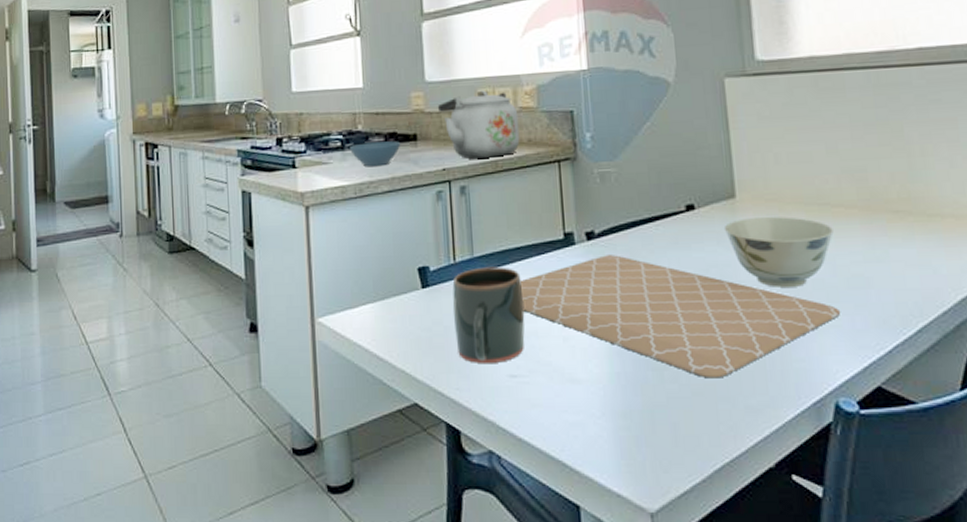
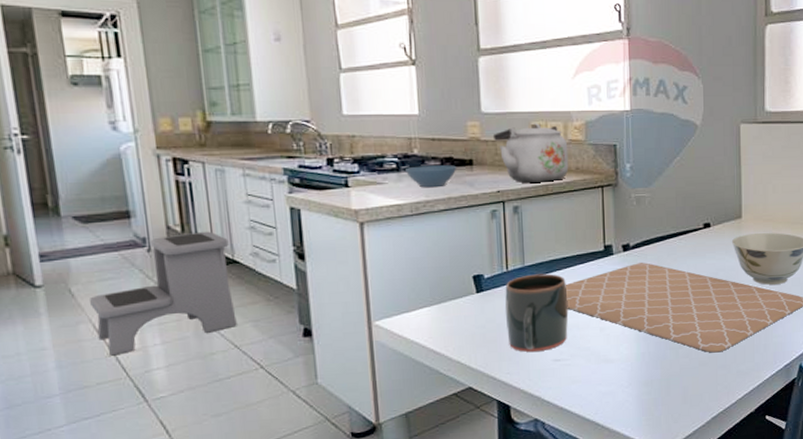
step stool: none [72,216,191,344] -> present [90,231,237,356]

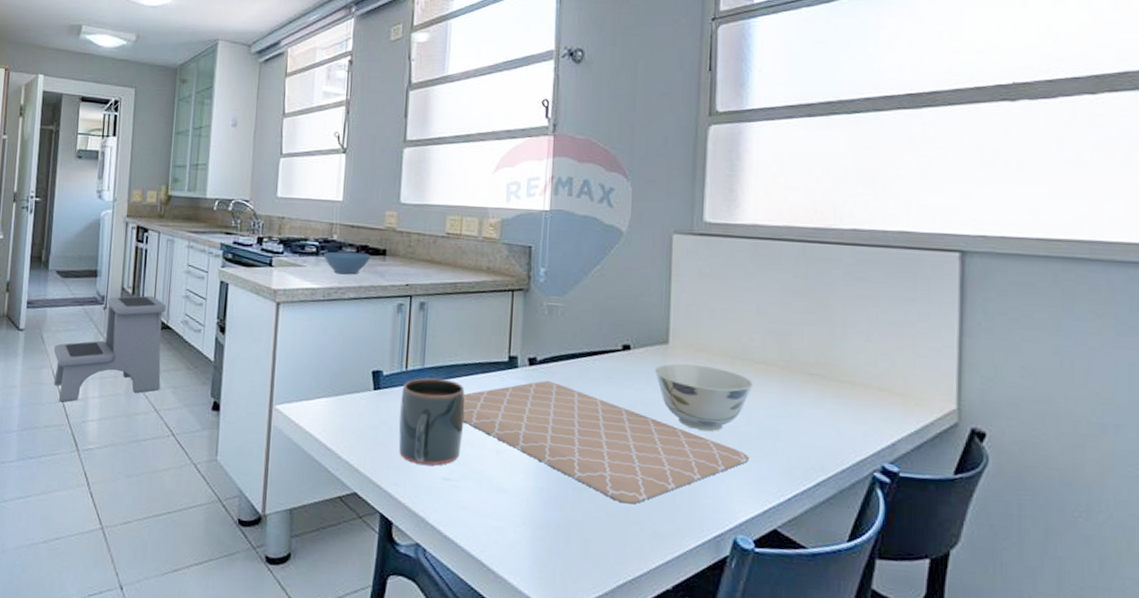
kettle: present [492,123,569,184] -> none [408,217,481,281]

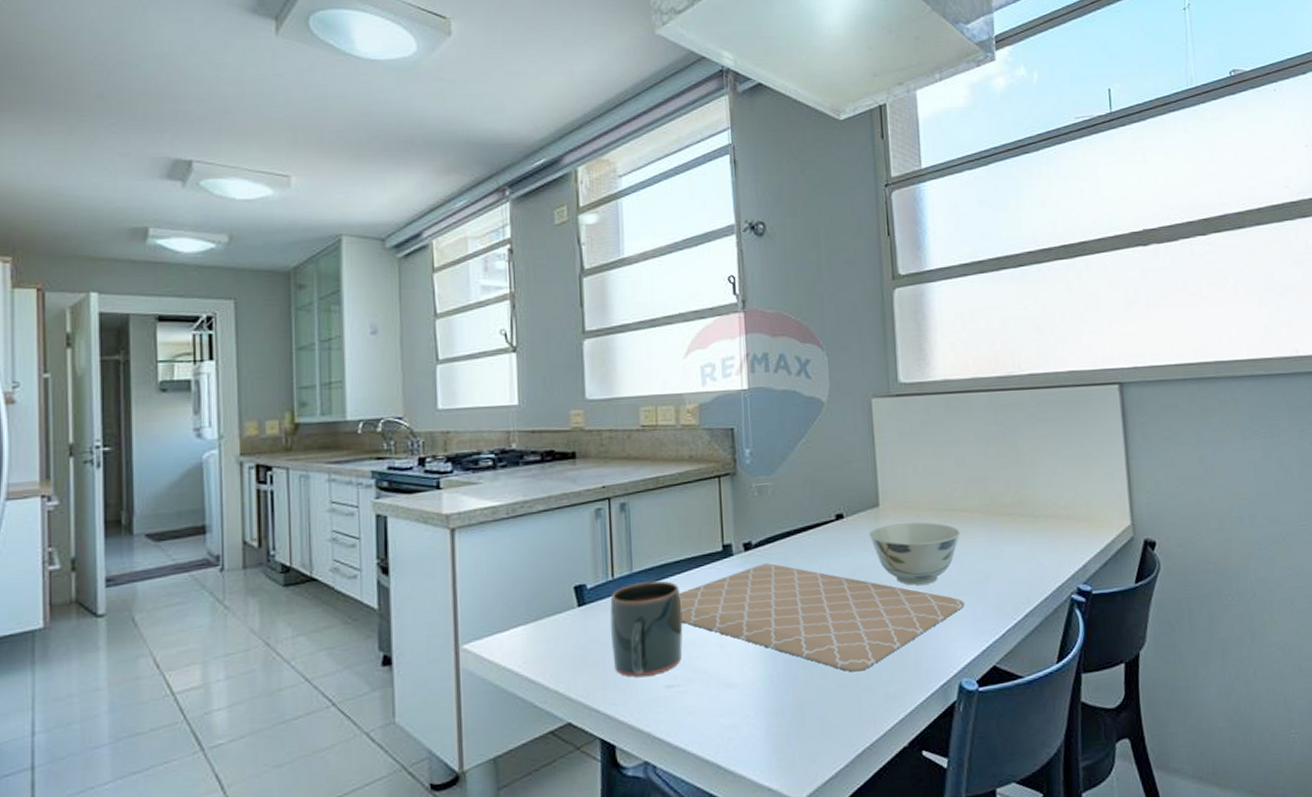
step stool: present [54,295,167,402] -> none [154,545,310,696]
bowl: present [323,251,371,275] -> none [501,459,559,487]

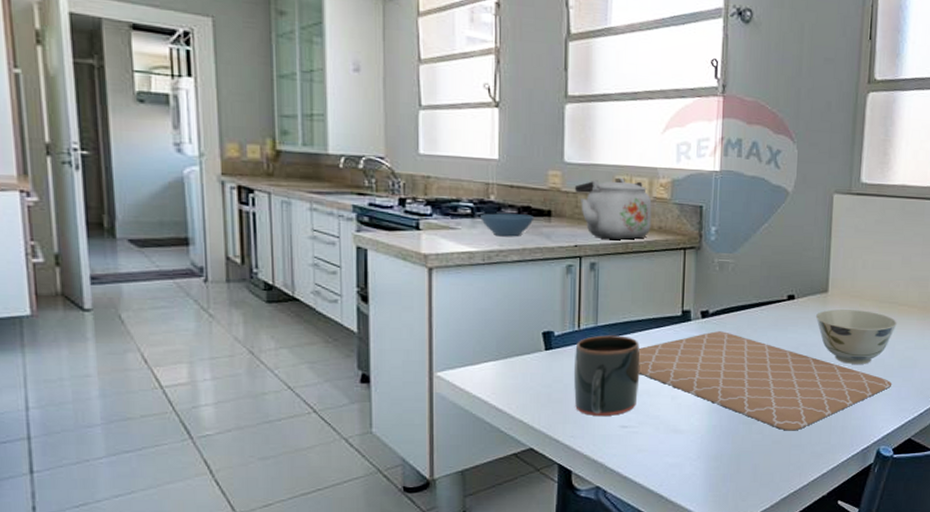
bowl: none [501,459,559,487] -> present [479,213,535,237]
kettle: none [597,408,682,477] -> present [574,177,652,241]

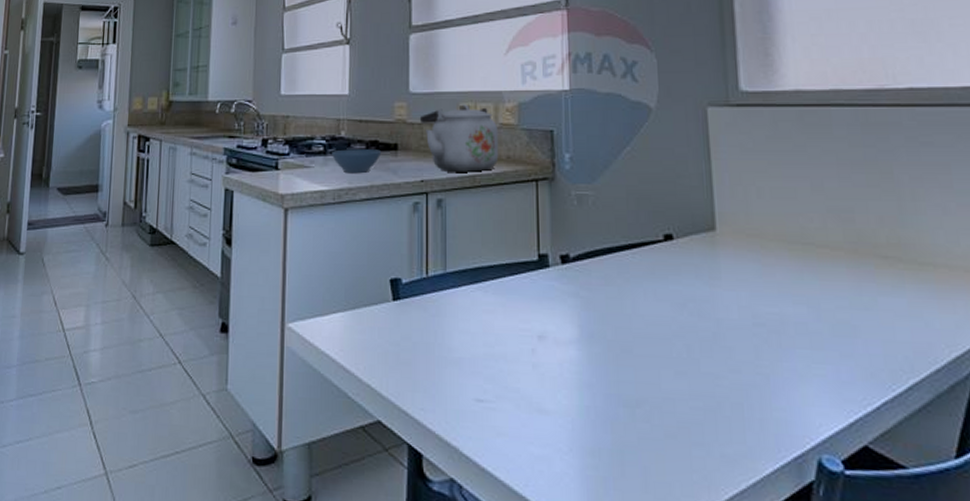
mug: present [573,335,641,416] -> none [422,283,495,385]
placemat: present [638,331,892,431] -> none [491,280,826,422]
bowl: present [816,309,897,364] -> none [704,253,818,330]

